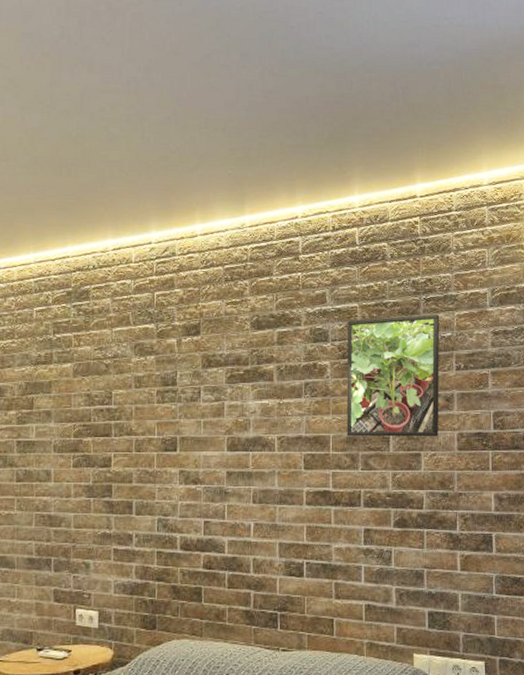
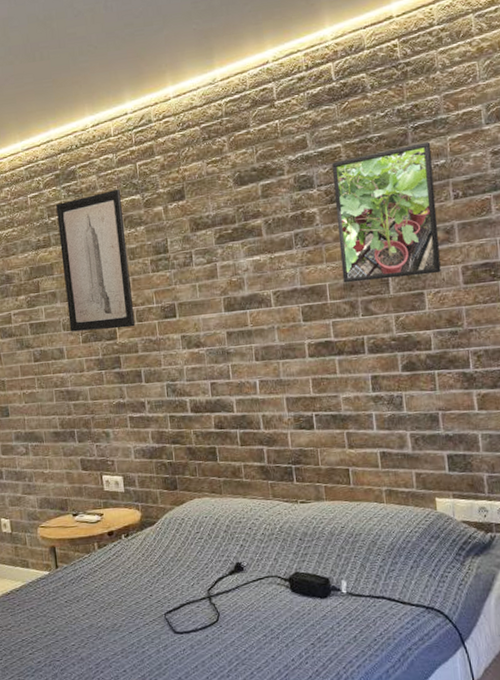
wall art: none [61,316,134,456] -> present [56,189,136,332]

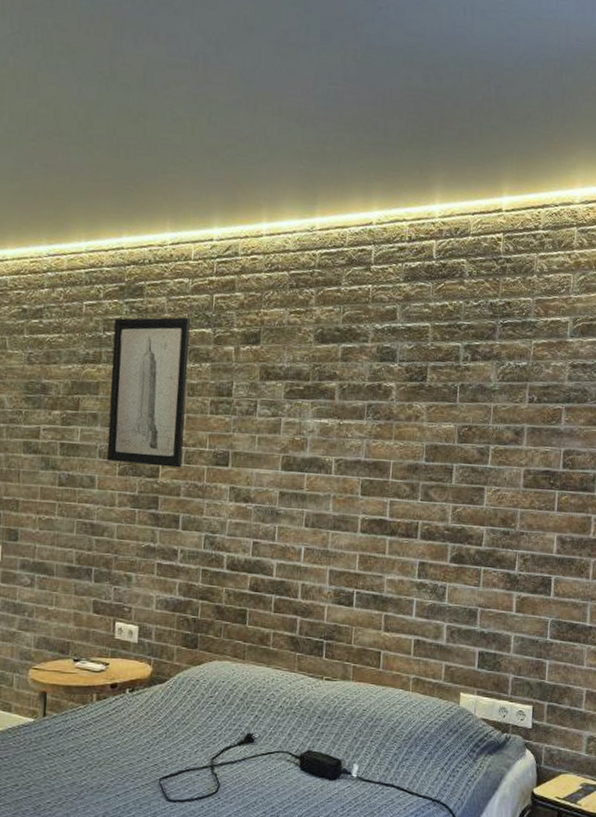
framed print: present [332,142,441,283] -> none [408,340,516,472]

